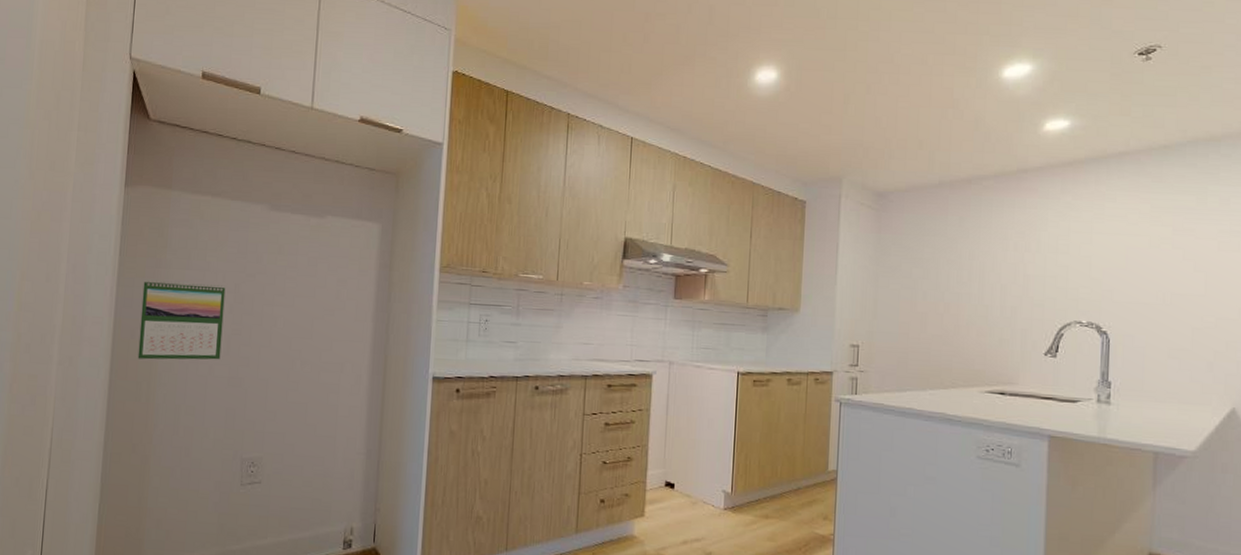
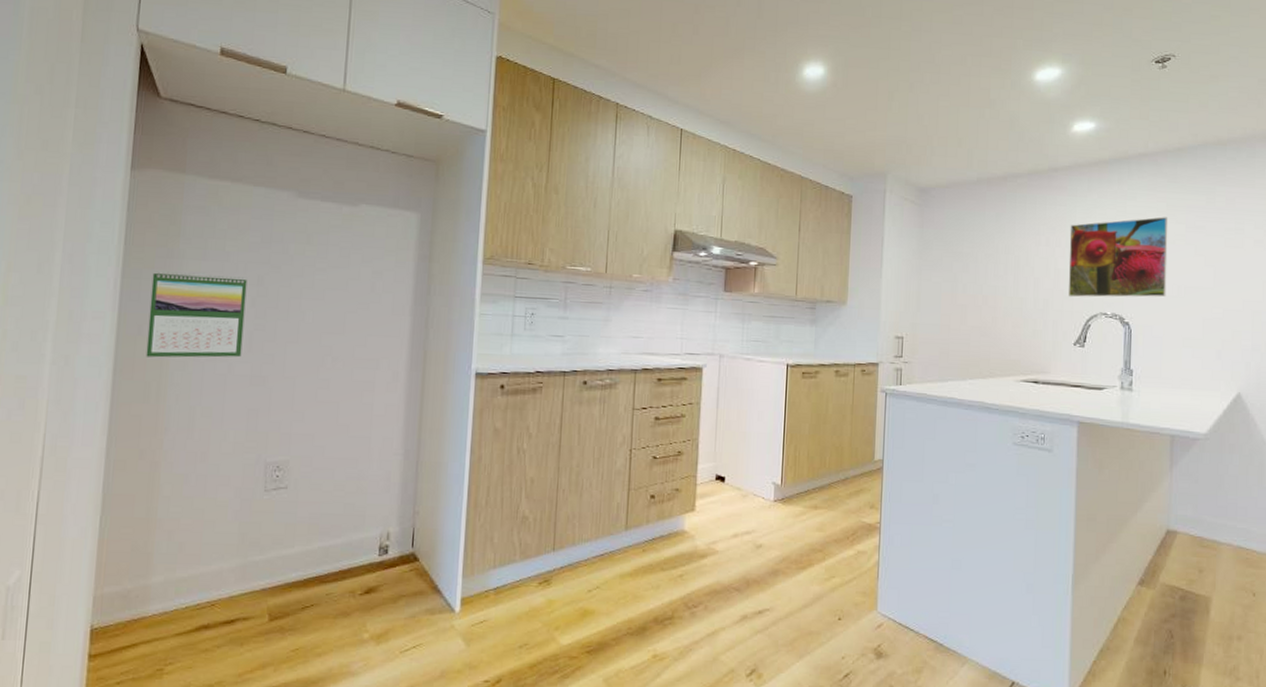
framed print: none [1038,219,1152,305] -> present [1068,217,1168,298]

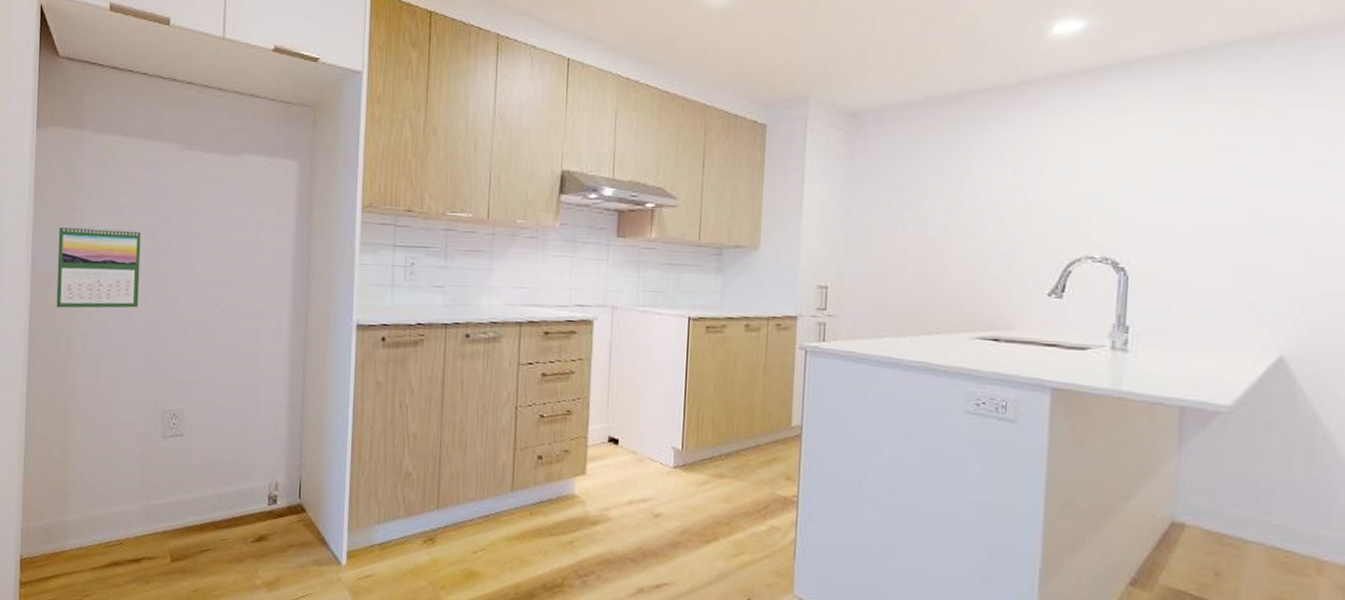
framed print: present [1068,217,1168,298] -> none [1041,135,1184,238]

